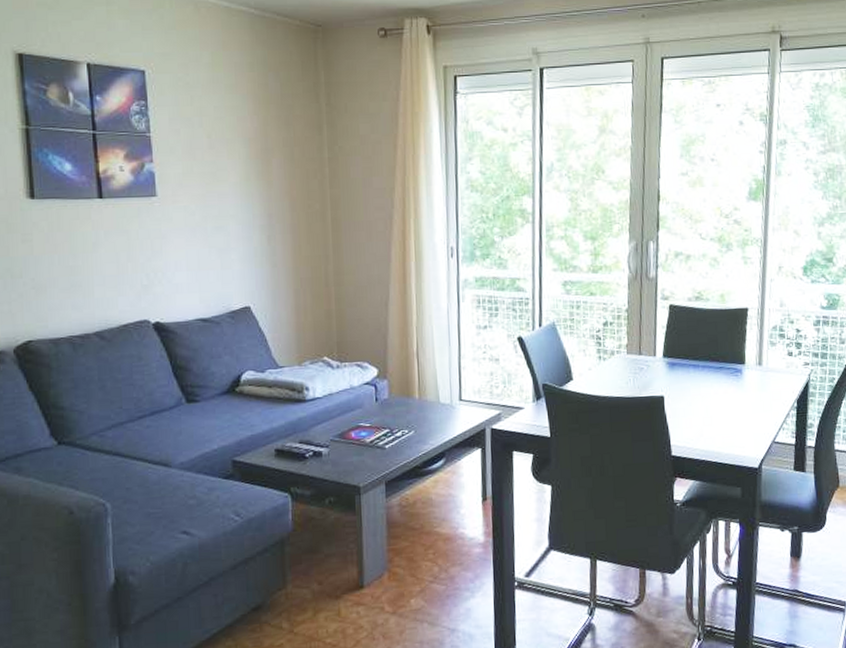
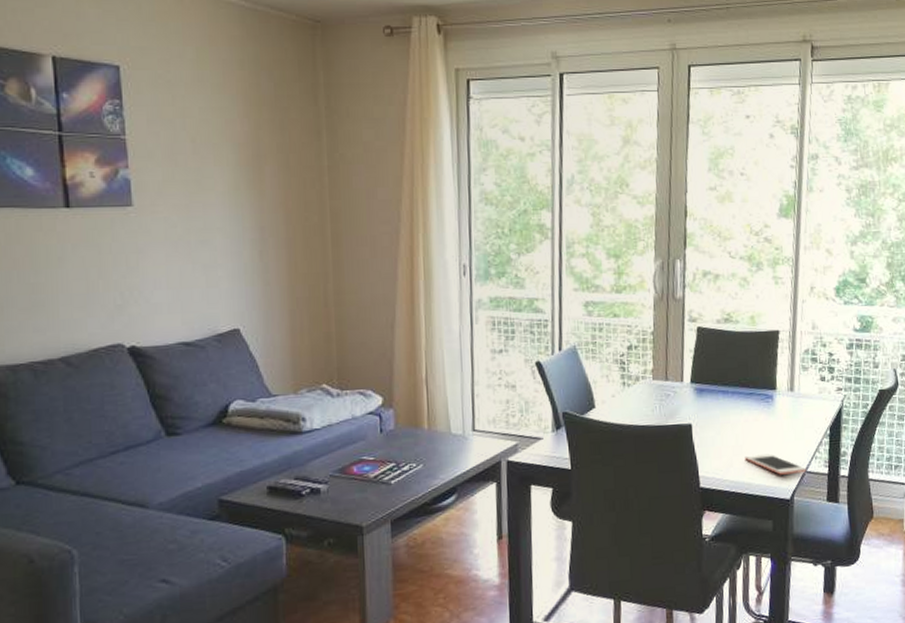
cell phone: none [714,424,774,445] -> present [745,453,807,475]

